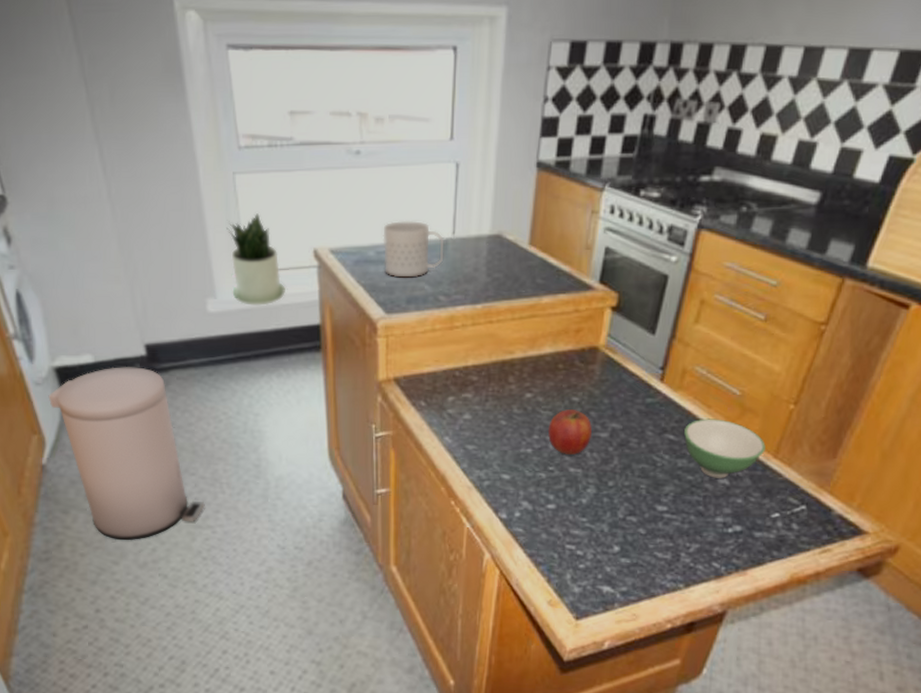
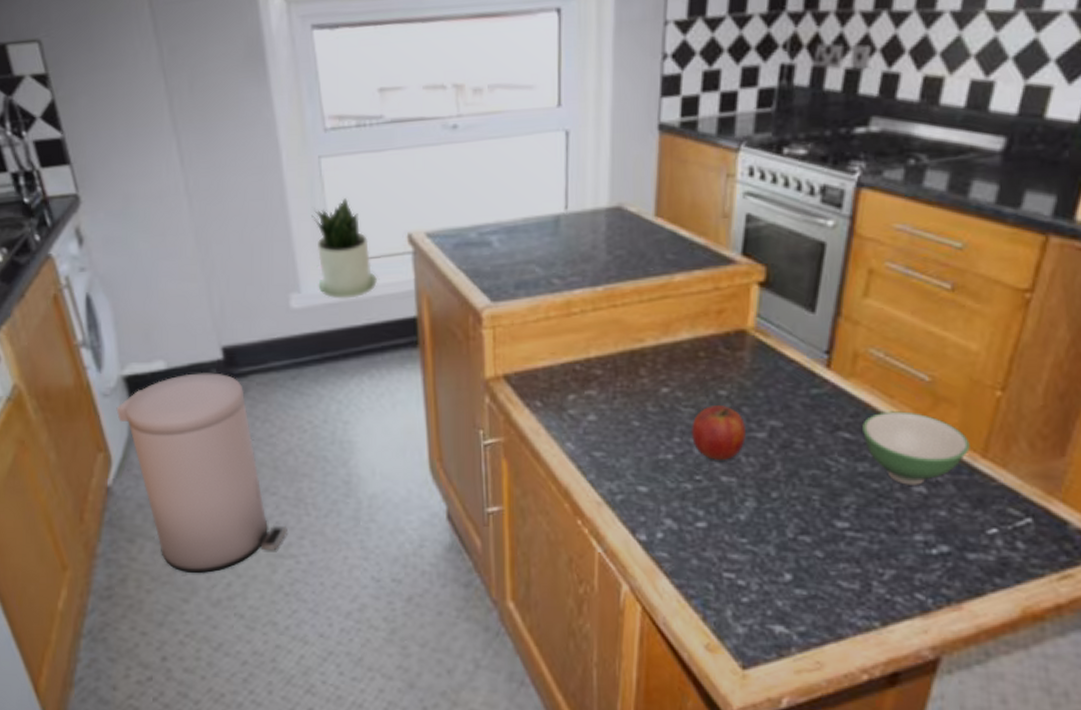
mug: present [383,221,445,278] -> none [485,197,556,261]

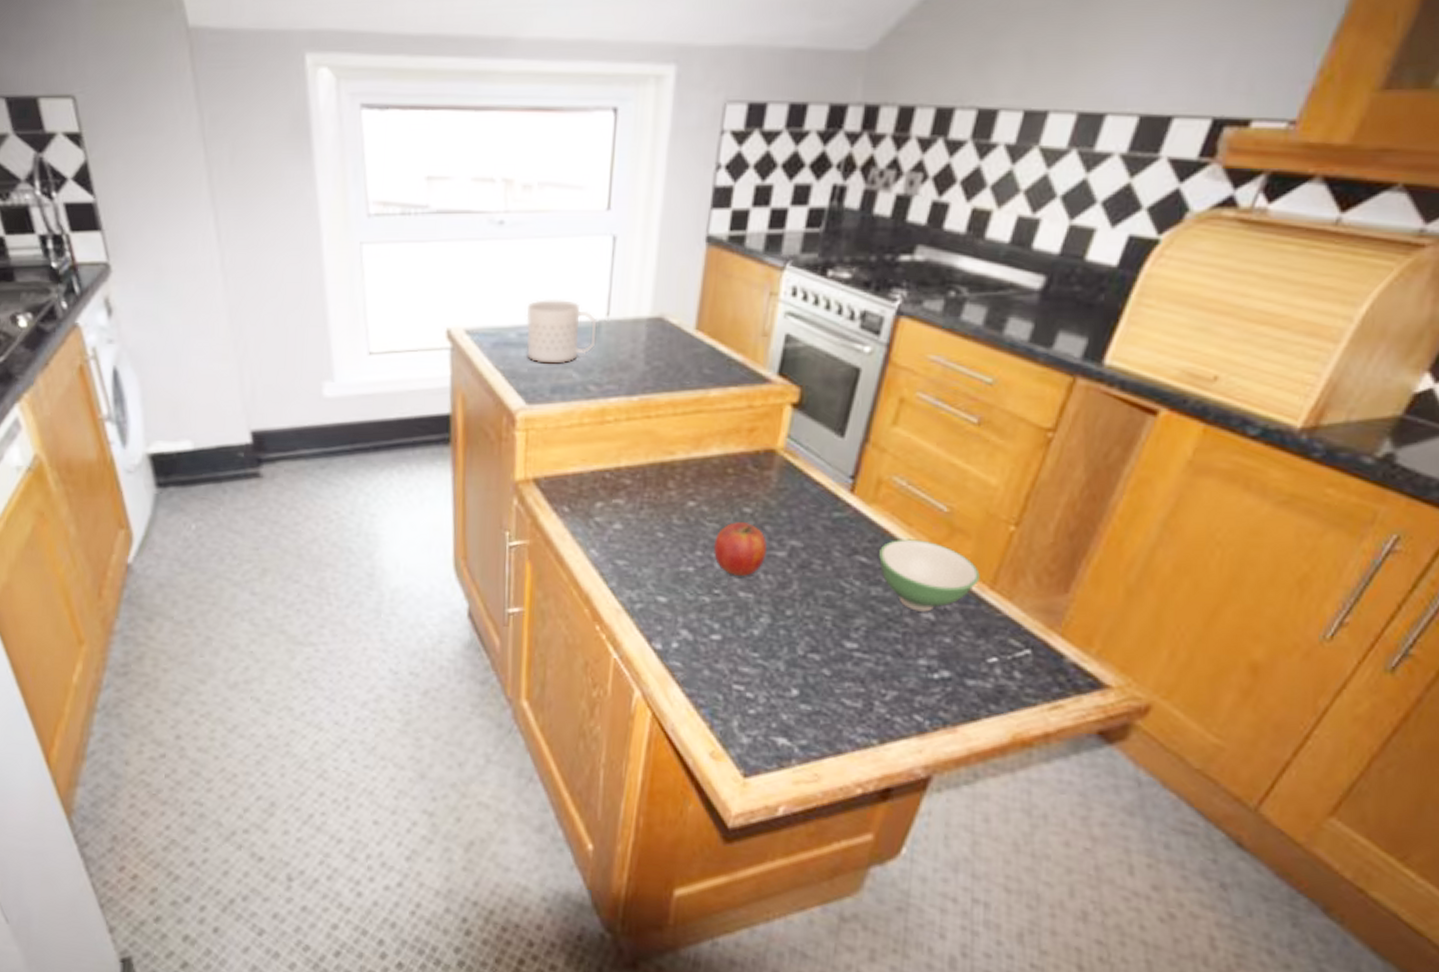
pedal bin: present [116,373,287,574] -> none [140,455,308,657]
planter: present [312,198,377,299] -> none [350,288,413,391]
mug: none [485,197,556,261] -> present [526,300,597,364]

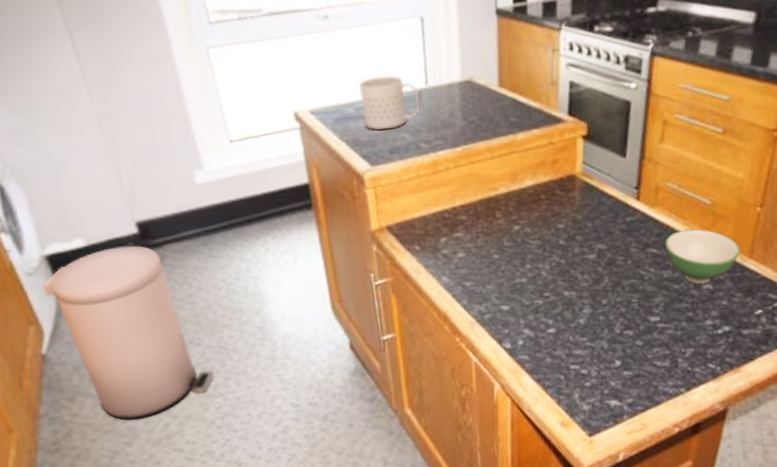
pedal bin: none [140,455,308,657] -> present [42,245,214,421]
fruit: present [713,522,767,576] -> none [538,236,581,280]

